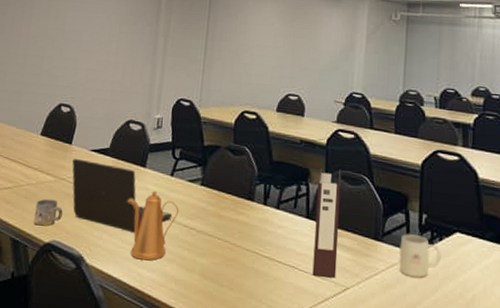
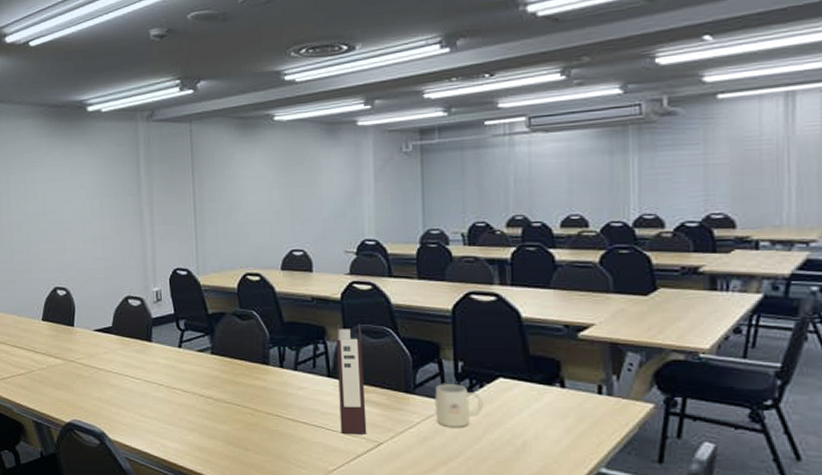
mug: present [34,199,63,226] -> none [51,381,78,407]
laptop: present [72,158,173,232] -> none [78,340,187,405]
coffee pot: present [127,190,179,261] -> none [139,364,193,432]

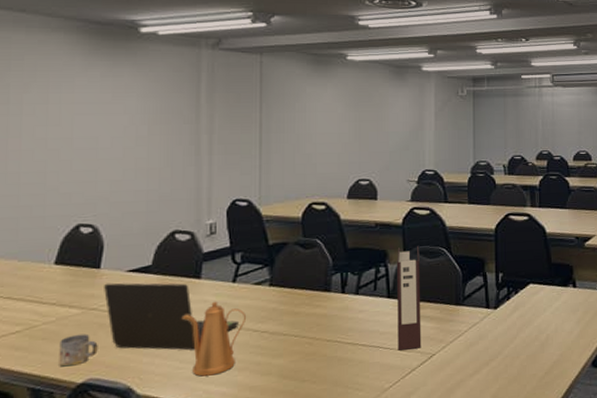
mug: none [51,381,78,407] -> present [59,333,98,367]
laptop: none [78,340,187,405] -> present [104,282,240,350]
coffee pot: none [139,364,193,432] -> present [181,301,247,377]
mug: present [434,383,483,427] -> none [480,292,517,331]

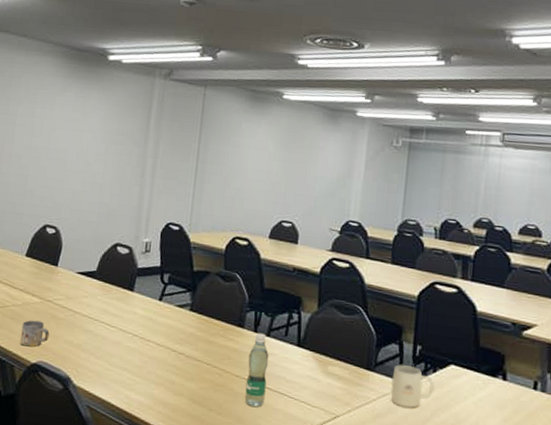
laptop: present [104,282,240,350] -> none [58,280,161,355]
coffee pot: present [181,301,247,377] -> none [114,314,168,384]
bottle: none [339,292,360,367] -> present [244,332,269,407]
binder: present [397,245,422,351] -> none [302,297,335,406]
mug: none [480,292,517,331] -> present [391,364,434,408]

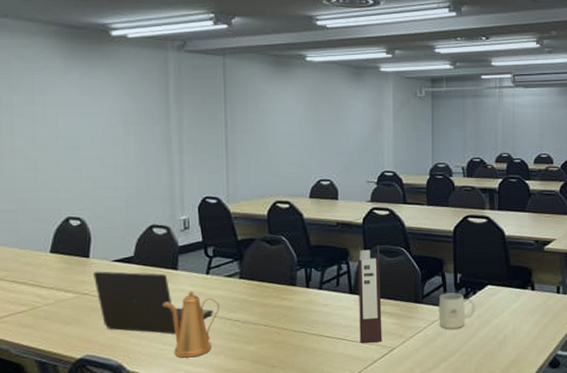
mug: present [20,320,49,347] -> none [59,315,92,344]
laptop: none [58,280,161,355] -> present [94,271,214,333]
coffee pot: none [114,314,168,384] -> present [162,290,220,358]
bottle: present [244,332,269,407] -> none [304,287,325,355]
binder: none [302,297,335,406] -> present [358,244,382,343]

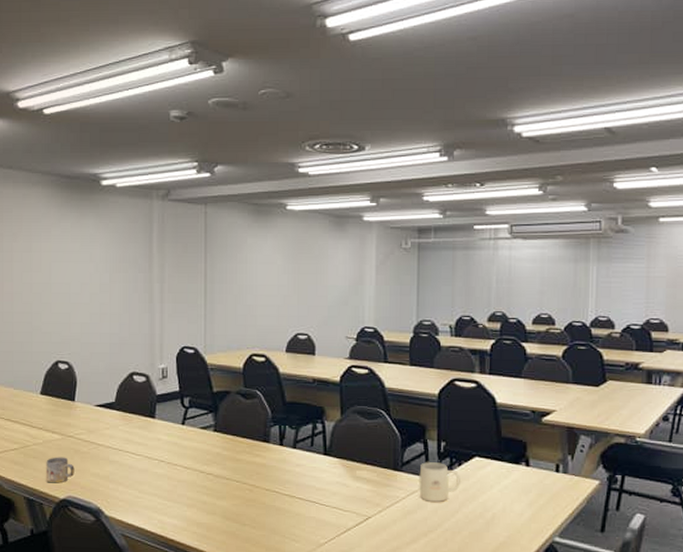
mug: none [59,315,92,344] -> present [46,457,75,483]
laptop: present [94,271,214,333] -> none [78,415,188,481]
coffee pot: present [162,290,220,358] -> none [139,440,194,508]
binder: present [358,244,382,343] -> none [333,405,358,509]

